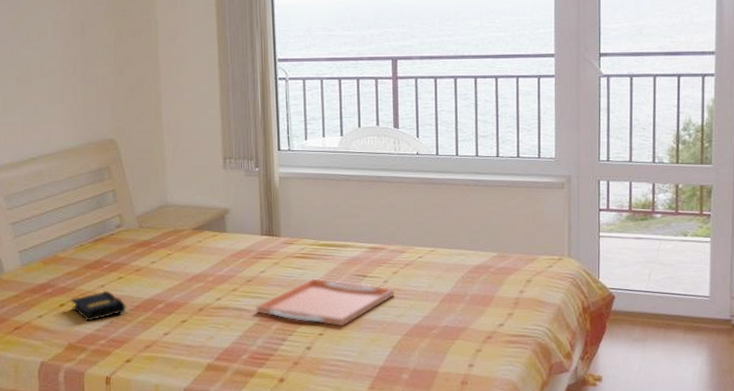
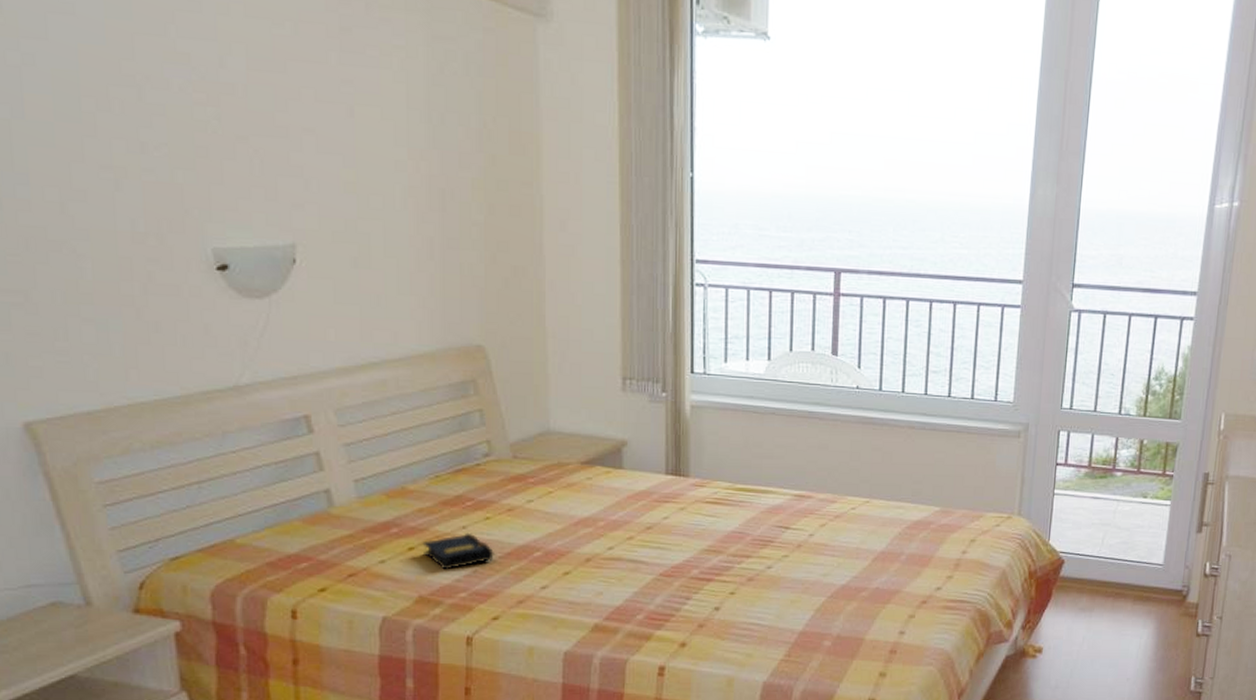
serving tray: present [256,278,394,326] -> none [656,528,821,584]

